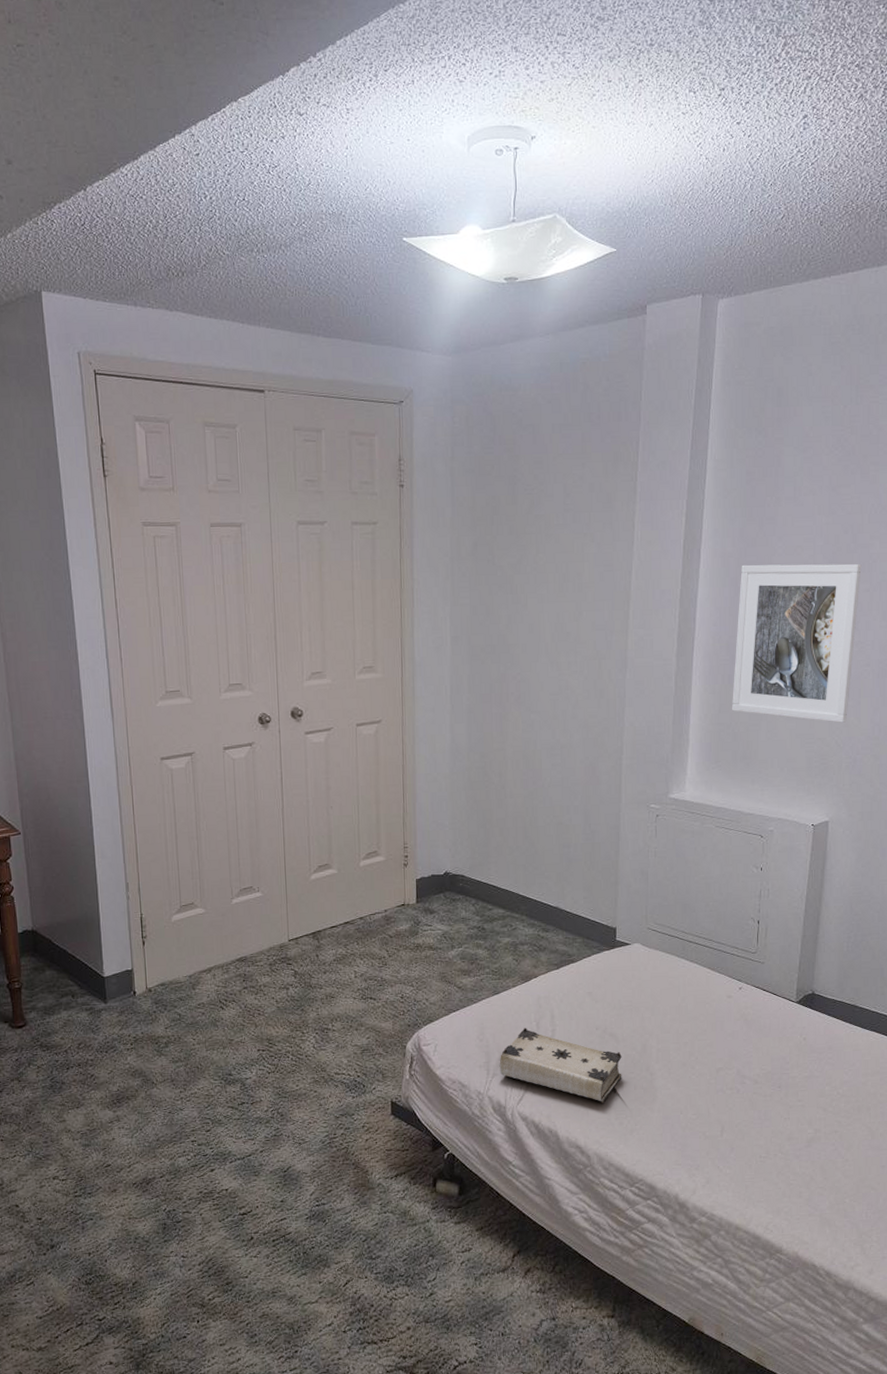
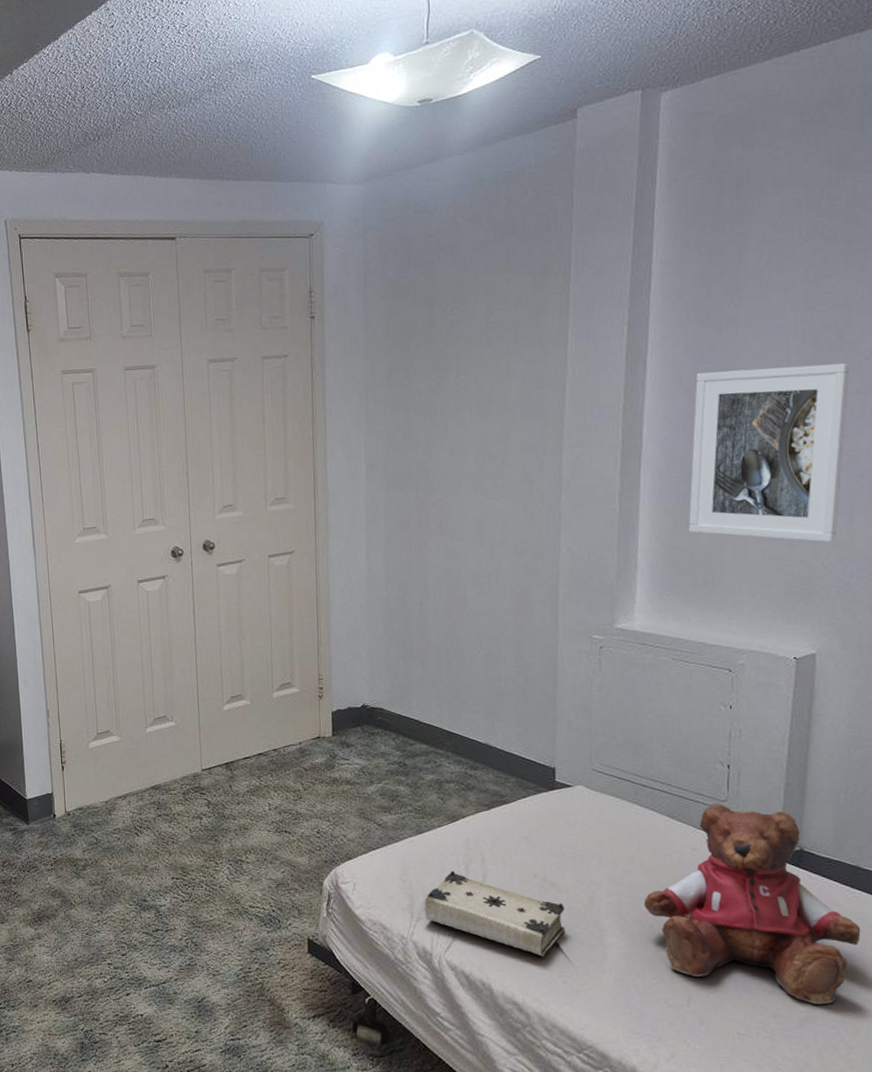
teddy bear: none [687,955,856,1126] -> present [643,803,861,1004]

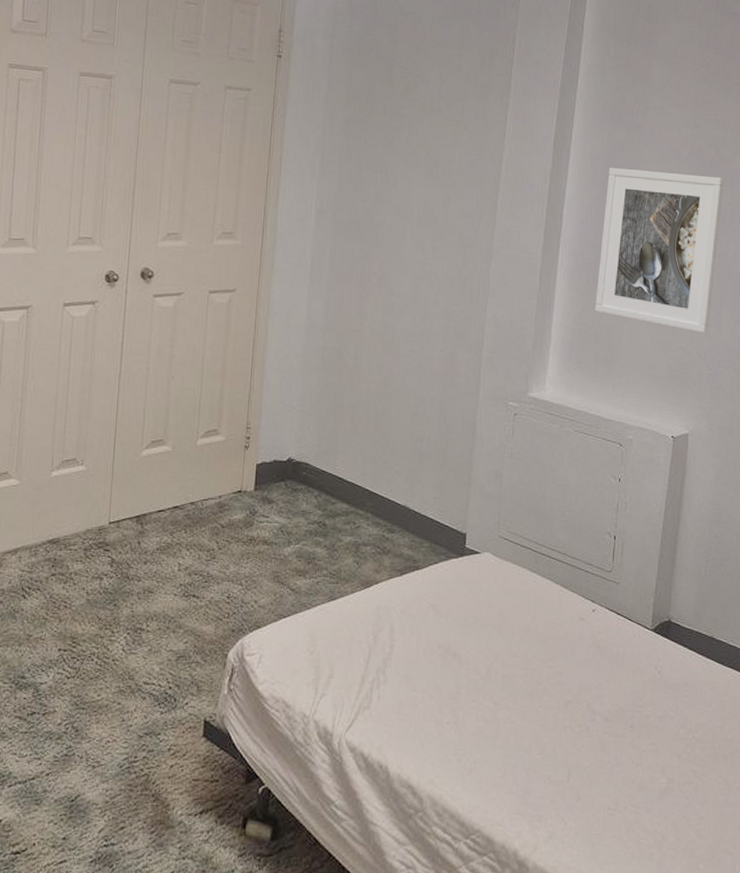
book: present [424,870,566,958] -> none [329,641,464,735]
teddy bear: present [643,803,861,1004] -> none [535,573,713,775]

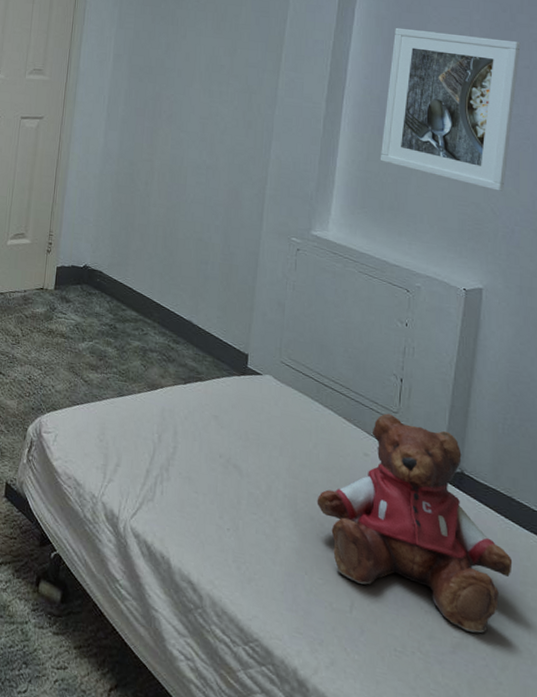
teddy bear: none [535,573,713,775] -> present [317,413,513,634]

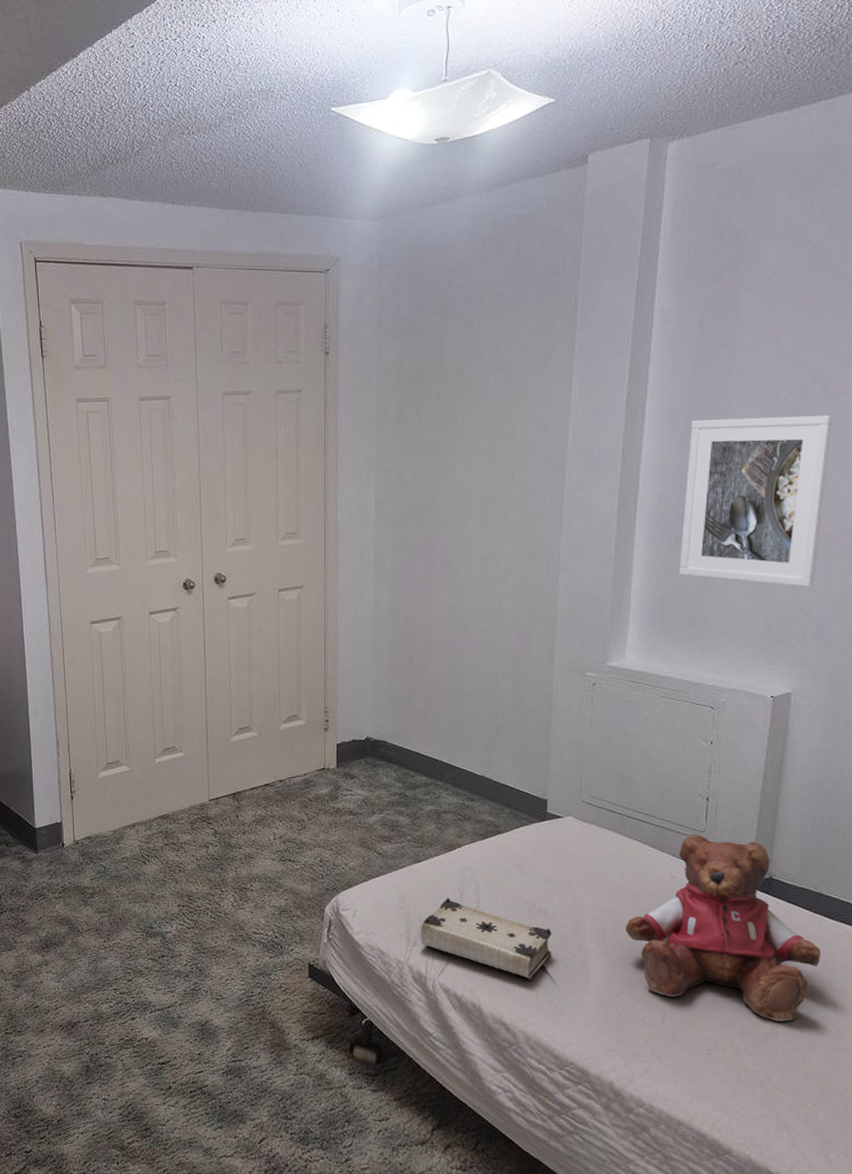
book: none [116,437,245,540] -> present [420,898,552,980]

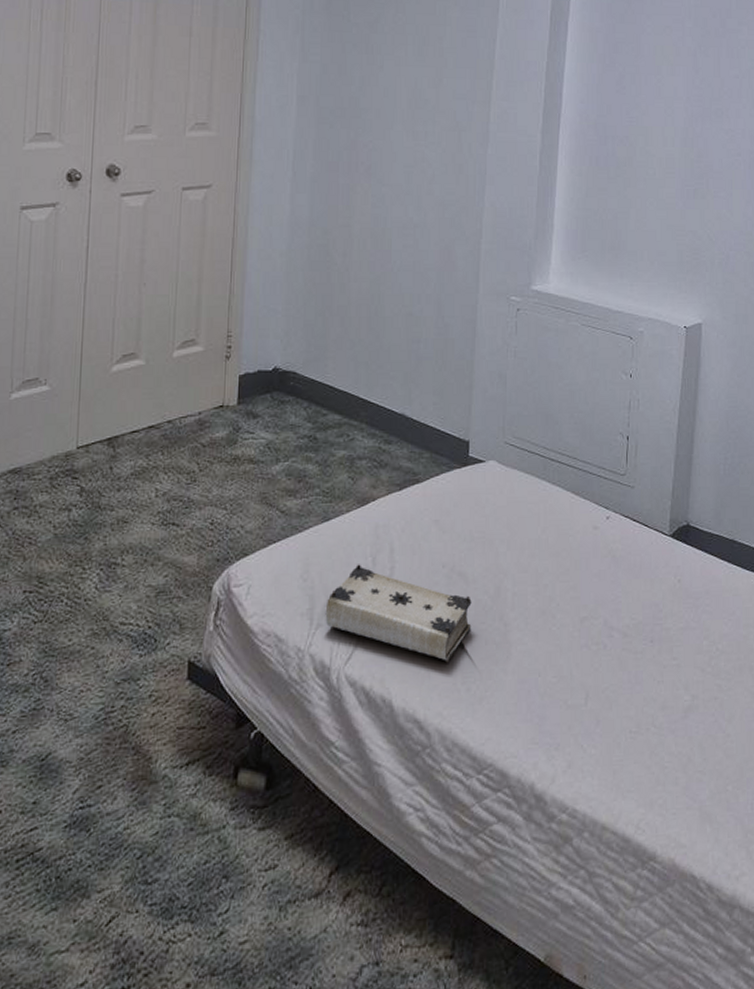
teddy bear: present [625,834,821,1021] -> none [548,477,736,691]
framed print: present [678,414,833,587] -> none [599,41,731,215]

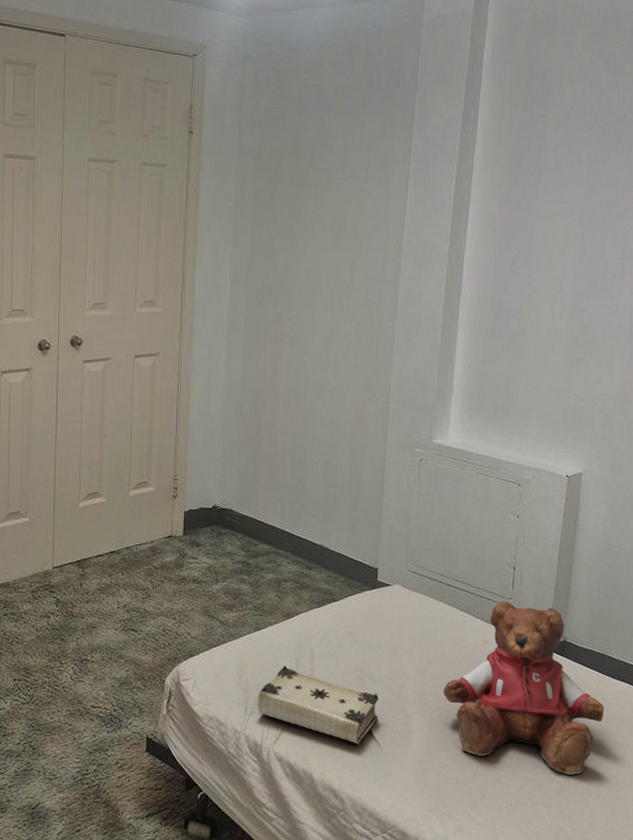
teddy bear: none [548,477,736,691] -> present [443,601,605,775]

